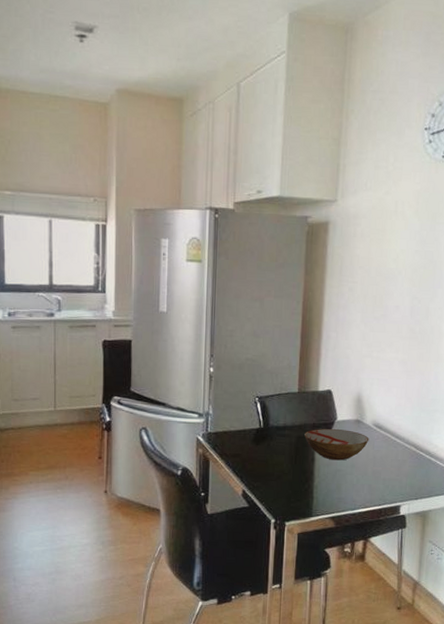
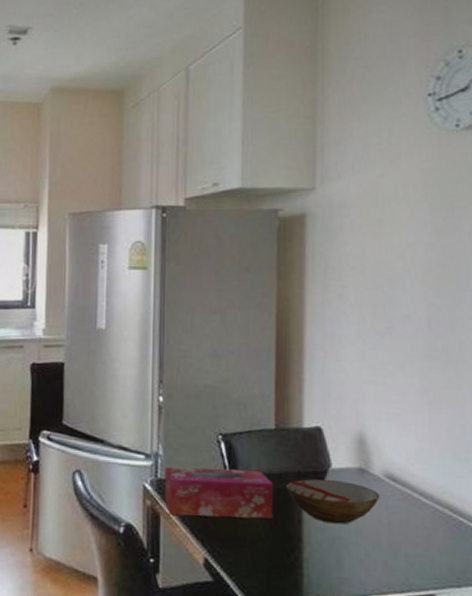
tissue box: none [213,423,295,460] -> present [164,466,272,519]

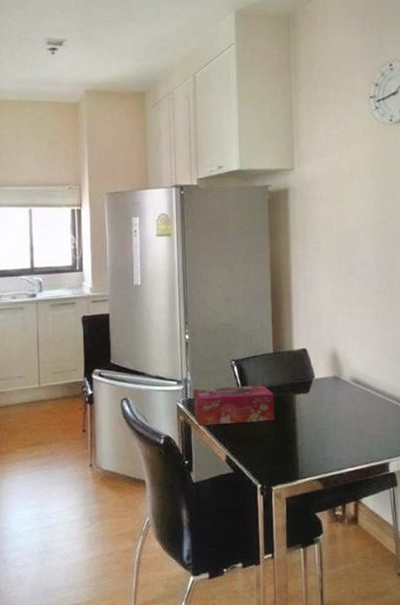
bowl: present [286,478,380,525] -> none [283,387,349,419]

